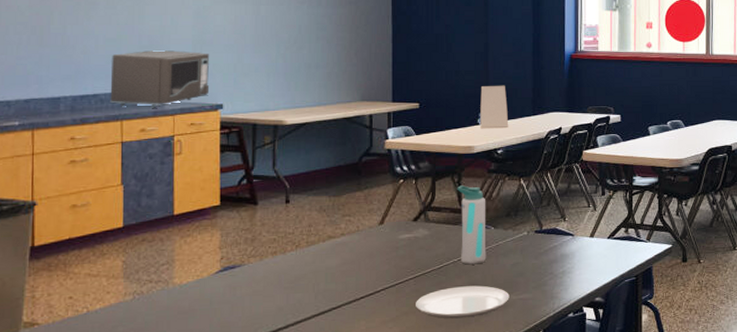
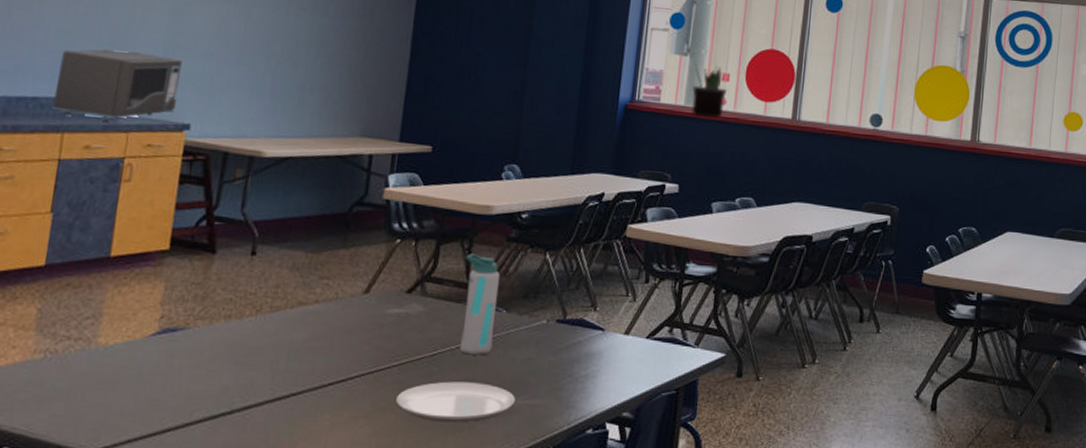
paper bag: present [480,85,509,129] -> none [504,132,542,188]
planter: none [623,16,651,59] -> present [691,63,727,118]

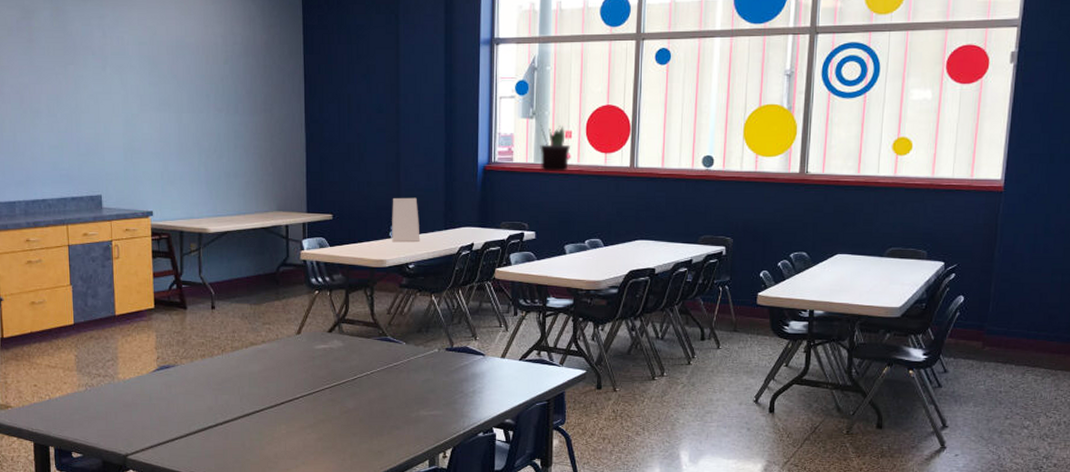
microwave: present [52,49,182,123] -> none [56,158,140,215]
plate: present [396,381,516,423] -> none [332,399,420,430]
water bottle: present [460,254,501,356] -> none [369,299,398,378]
paper bag: none [504,132,542,188] -> present [392,197,420,243]

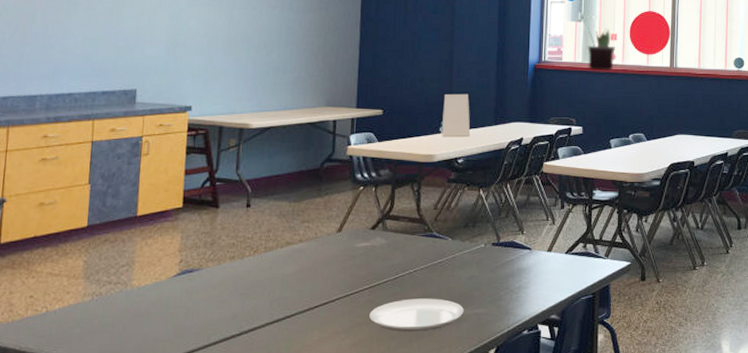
plate: none [332,399,420,430] -> present [369,298,464,332]

